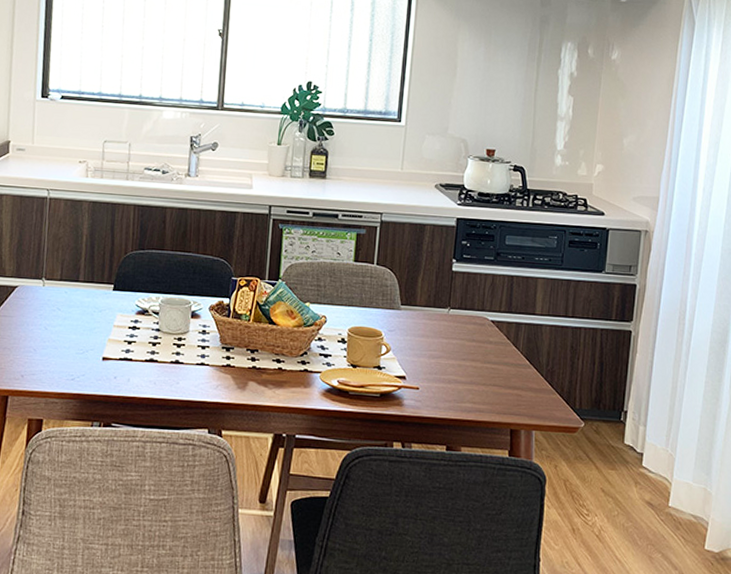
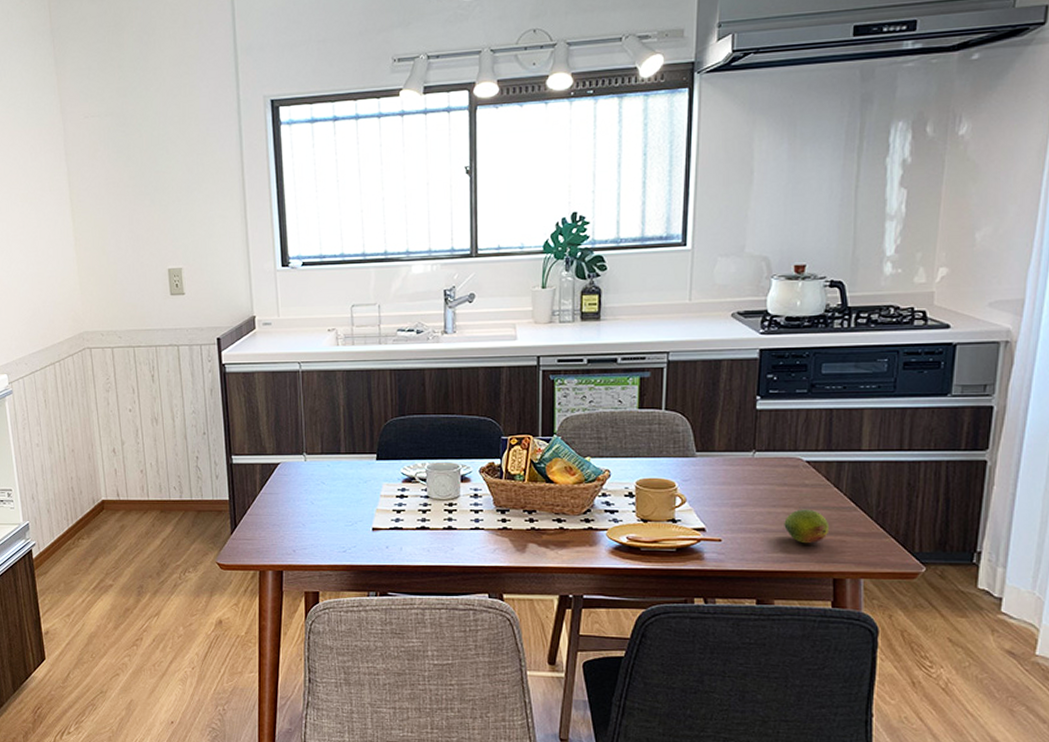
fruit: none [471,363,509,396] -> present [784,509,830,544]

